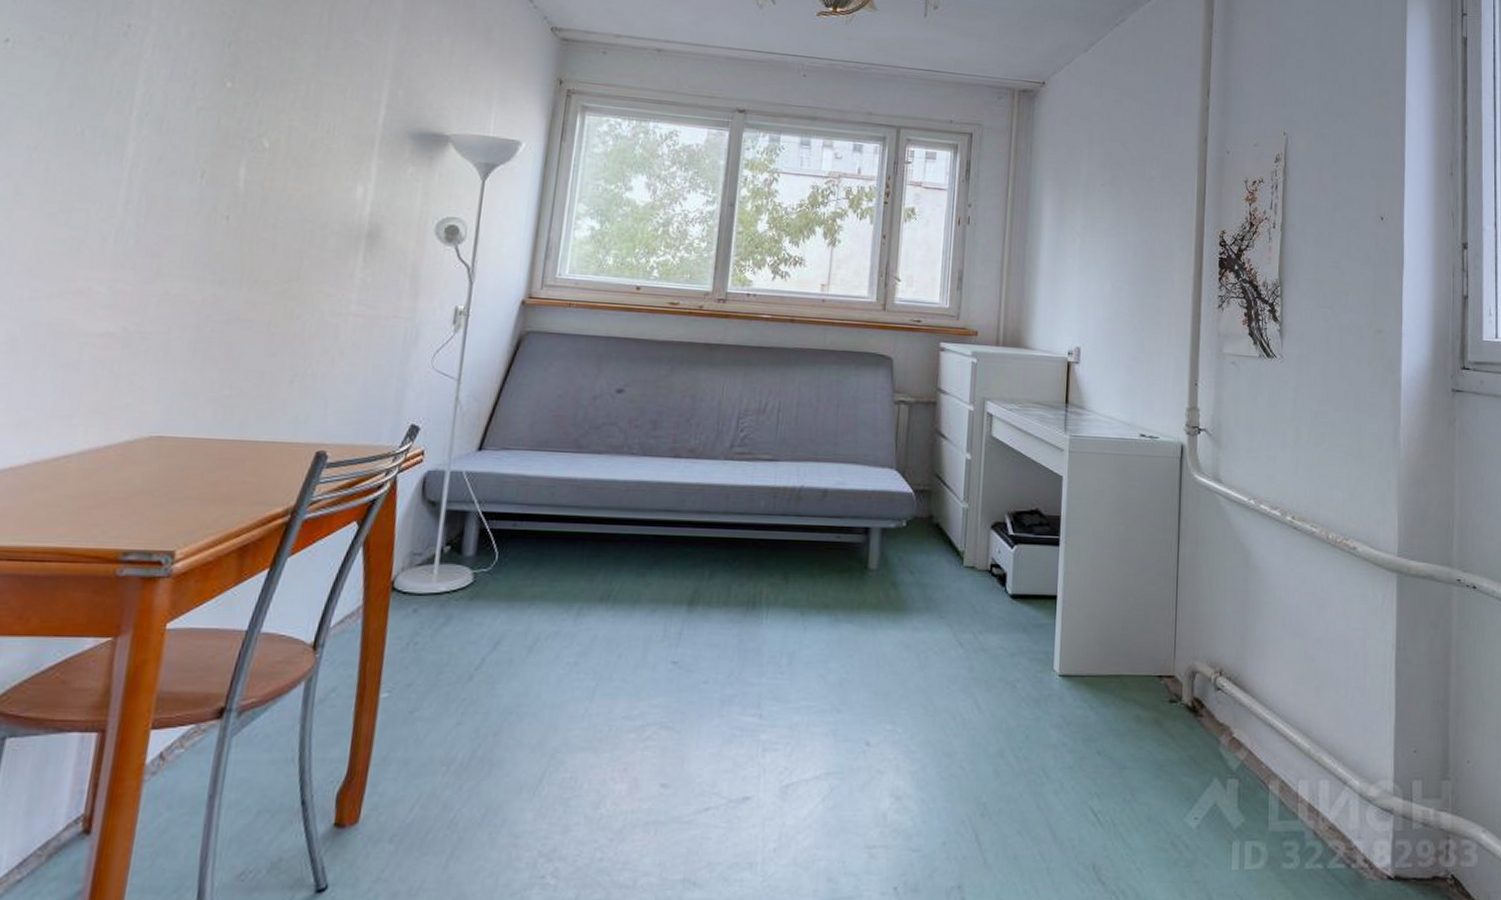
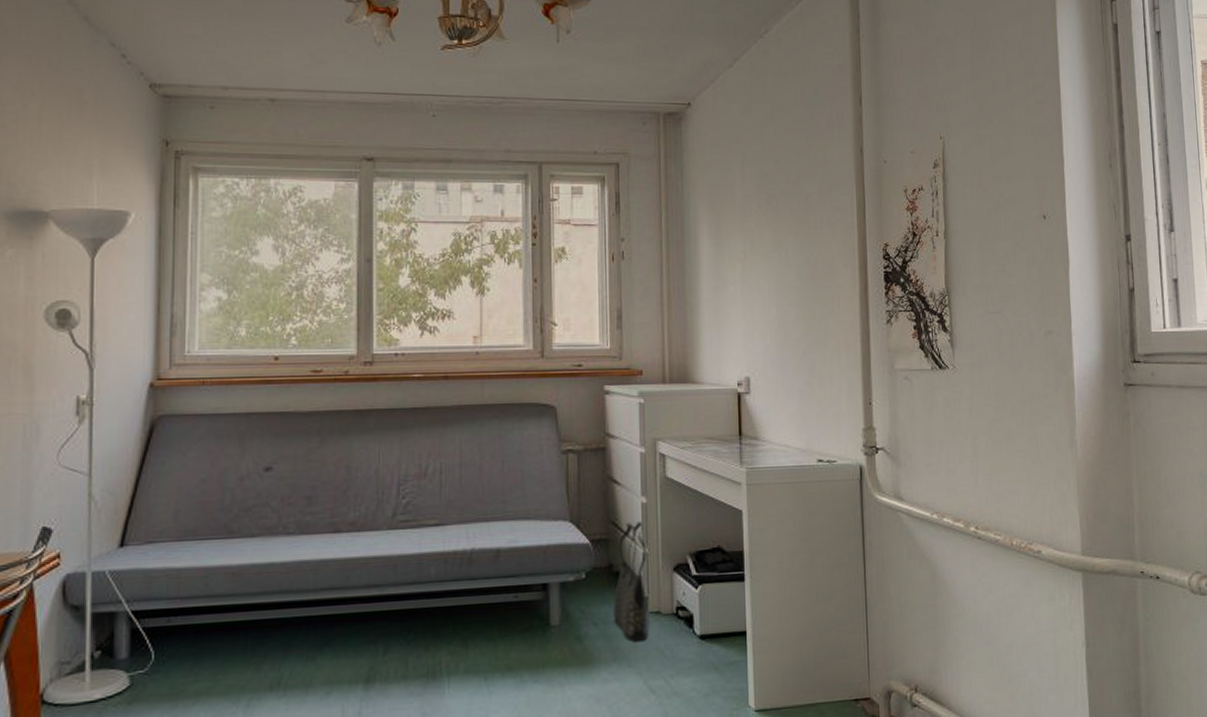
tote bag: none [929,476,967,594] -> present [613,521,650,641]

